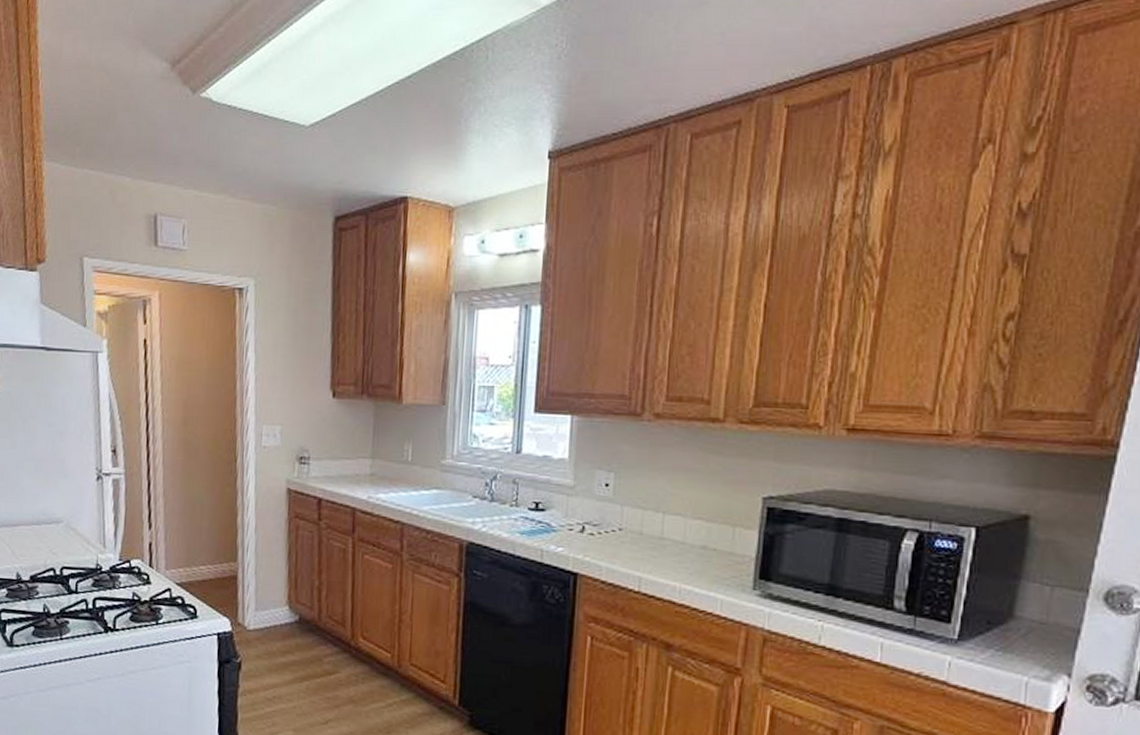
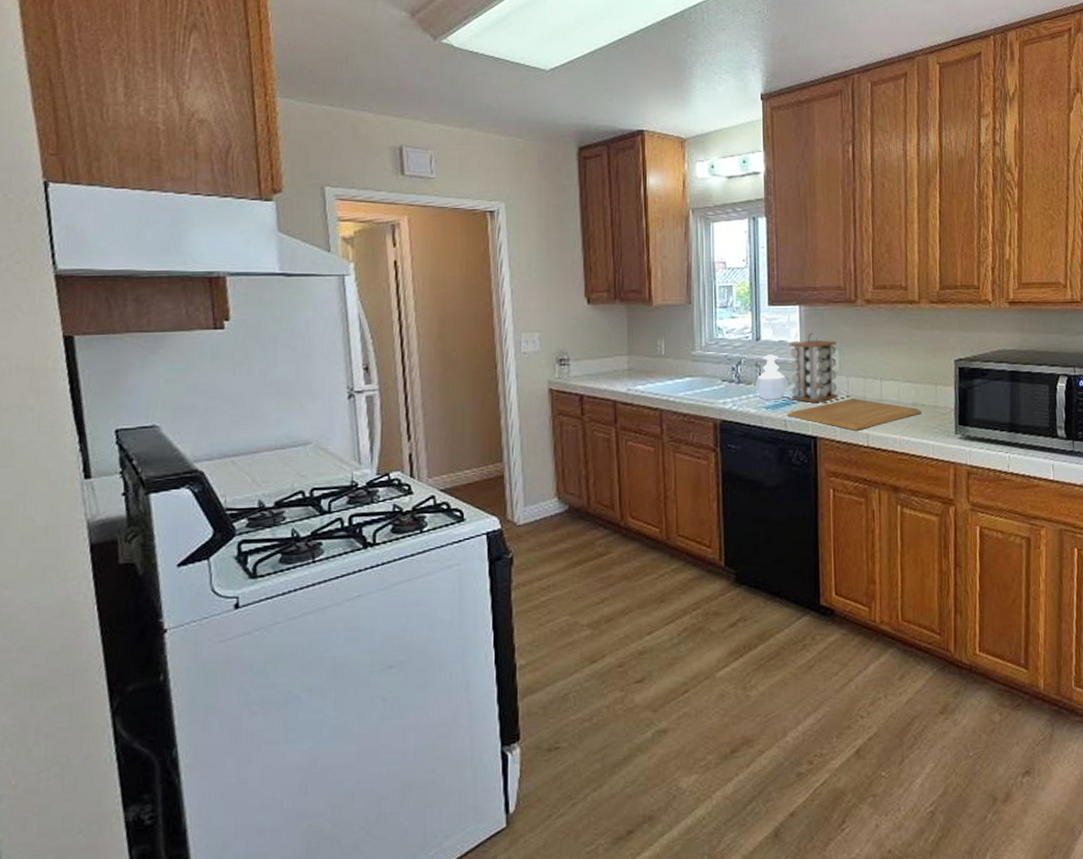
soap dispenser: none [510,471,550,526] -> present [755,354,788,401]
chopping board: none [544,532,711,572] -> present [787,398,921,431]
spice rack: none [551,448,613,533] -> present [790,332,838,403]

